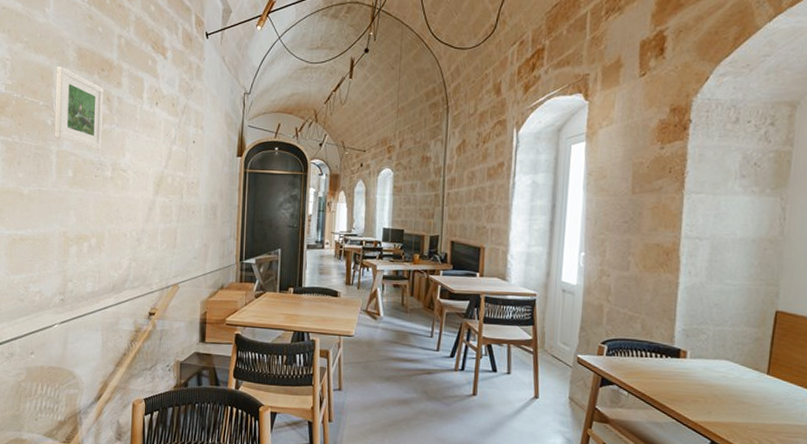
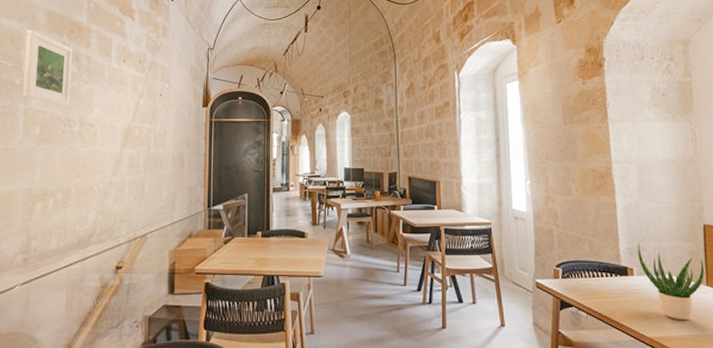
potted plant: none [695,325,768,408] -> present [637,243,705,321]

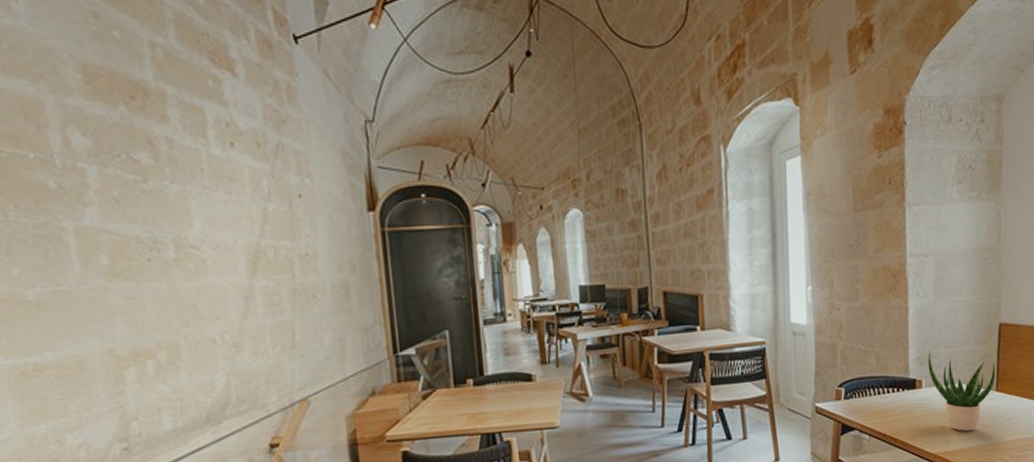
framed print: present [22,30,72,106] -> none [50,96,152,220]

